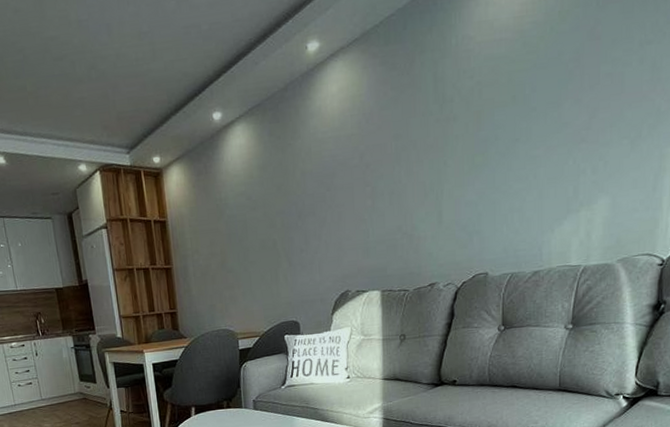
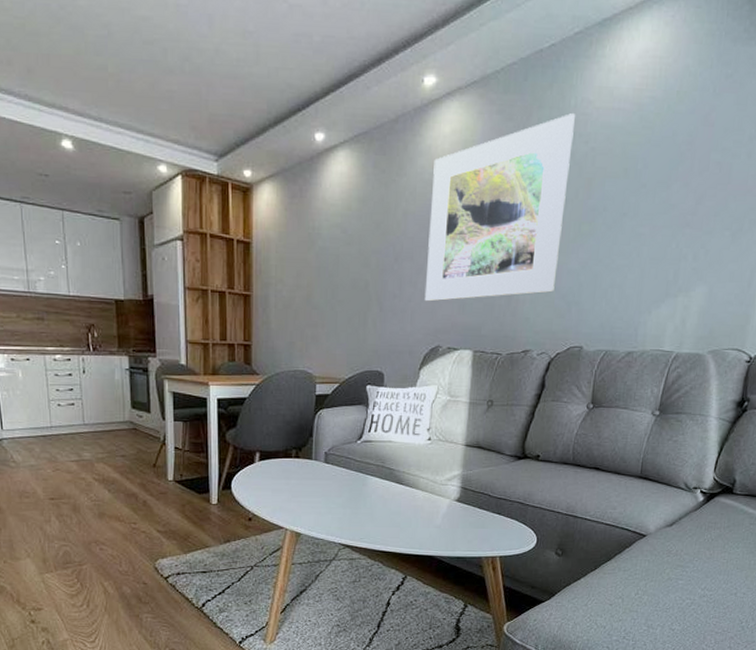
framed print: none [325,52,458,251] -> present [424,113,575,302]

